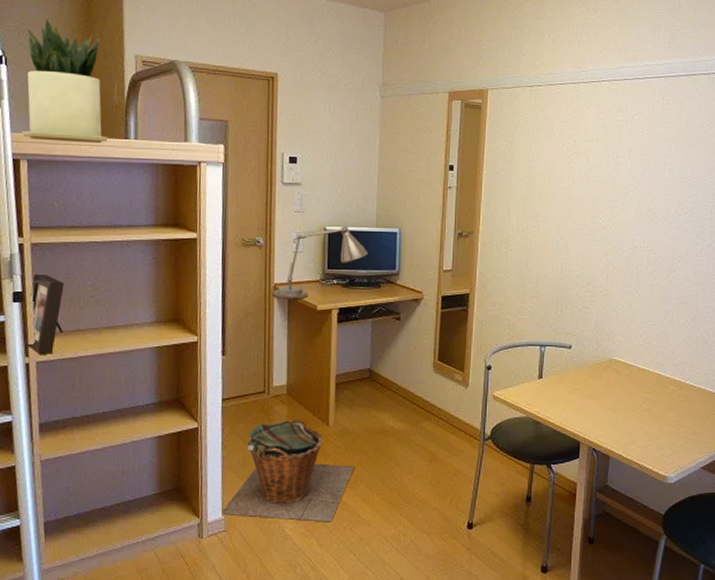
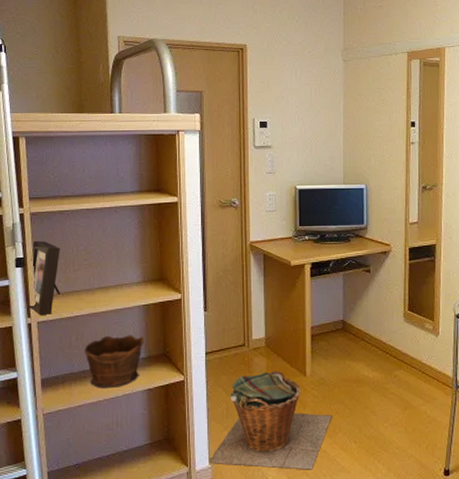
planter: present [21,19,109,144] -> none [19,9,97,119]
clay pot: none [88,378,156,435] -> present [84,335,144,389]
desk lamp: present [271,226,369,300] -> none [248,184,337,257]

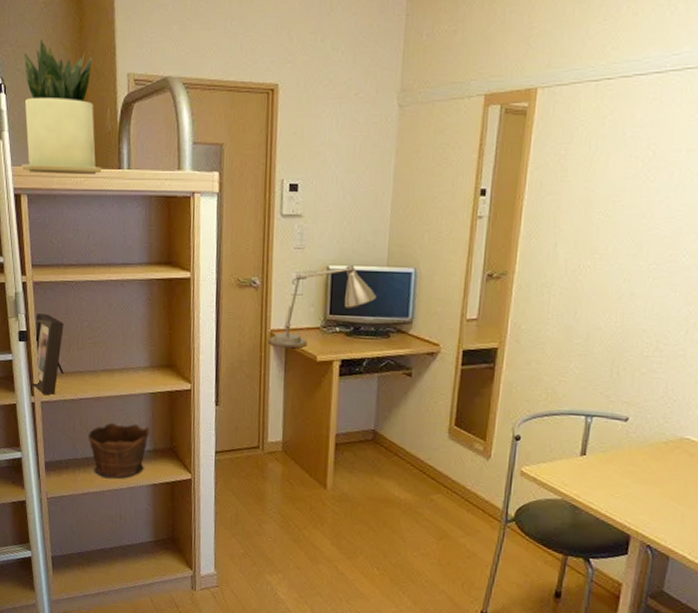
planter: none [19,9,97,119] -> present [21,40,103,175]
laundry basket: present [208,370,332,470] -> none [214,479,354,592]
desk lamp: none [248,184,337,257] -> present [267,264,377,349]

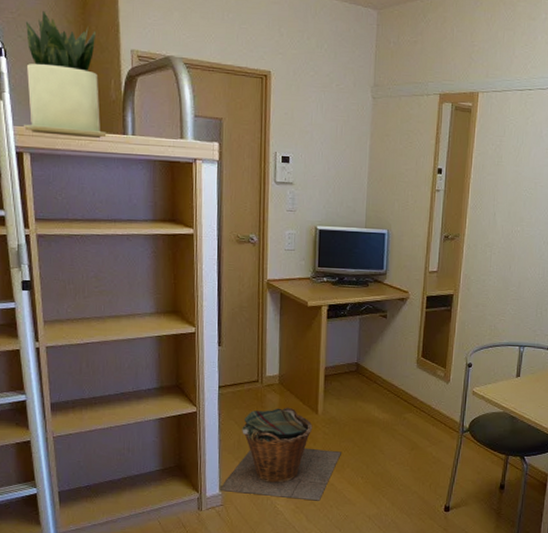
picture frame: present [31,312,64,395] -> none [35,263,70,340]
clay pot: present [87,422,151,479] -> none [94,364,157,416]
laundry basket: none [214,479,354,592] -> present [219,407,341,501]
desk lamp: present [267,264,377,349] -> none [264,225,358,296]

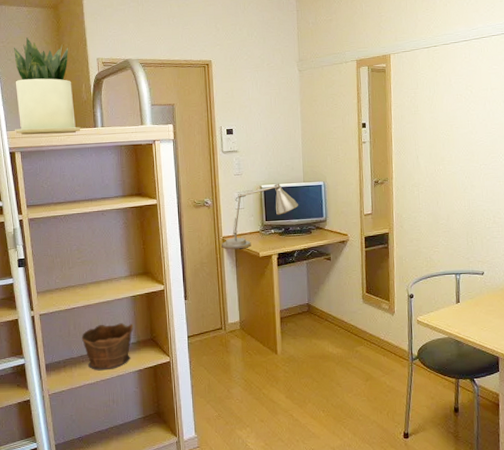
clay pot: none [94,364,157,416] -> present [81,323,134,371]
laundry basket: present [219,407,341,501] -> none [195,350,302,437]
desk lamp: none [264,225,358,296] -> present [221,183,299,250]

